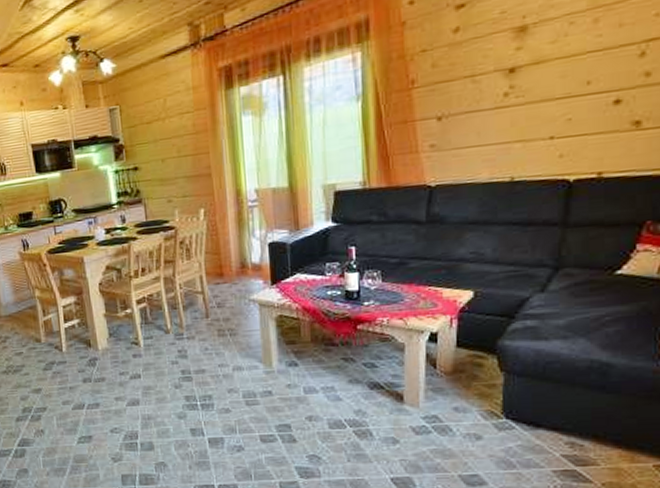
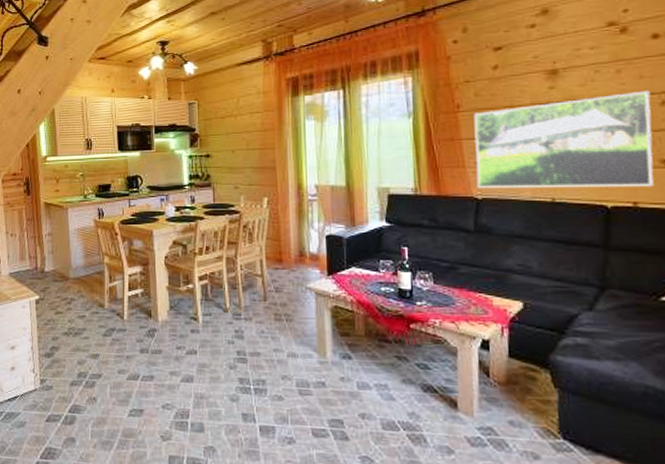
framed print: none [429,40,629,175] -> present [473,90,654,189]

